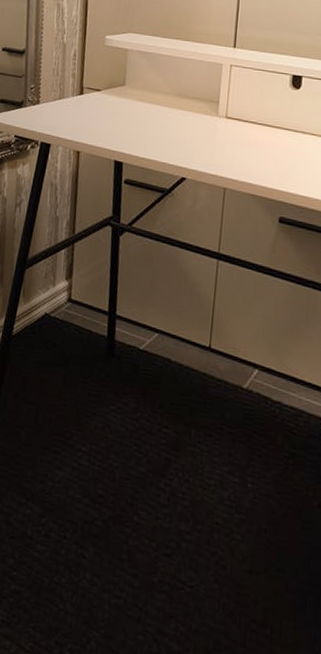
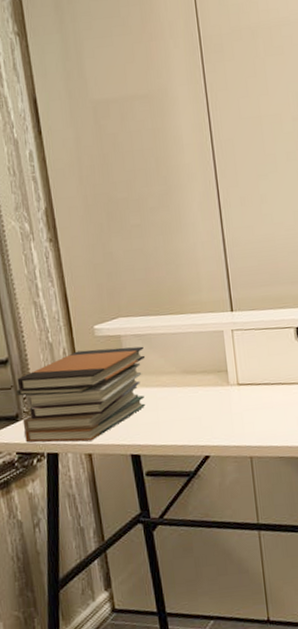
book stack: none [25,55,146,140] -> present [16,346,146,443]

